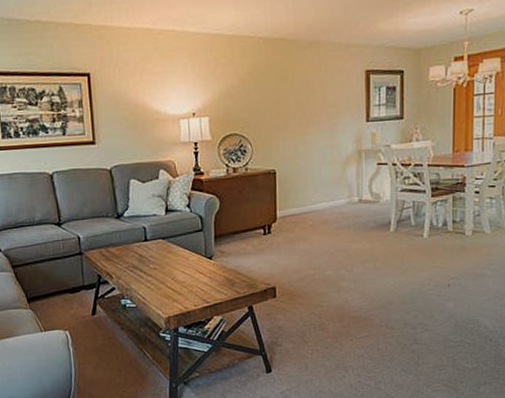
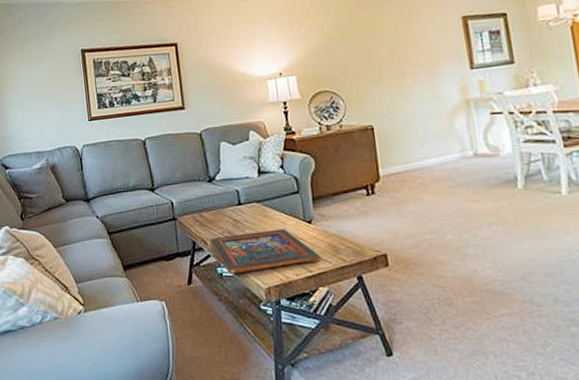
religious icon: none [116,264,218,305] -> present [210,228,321,274]

